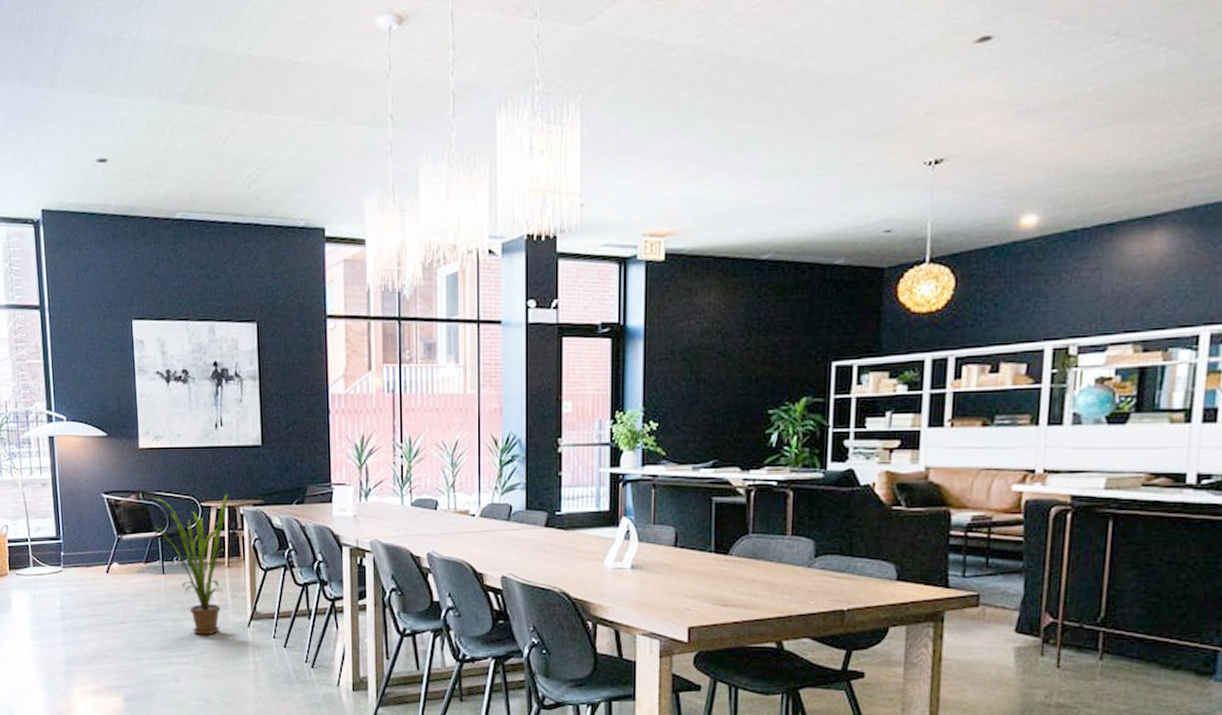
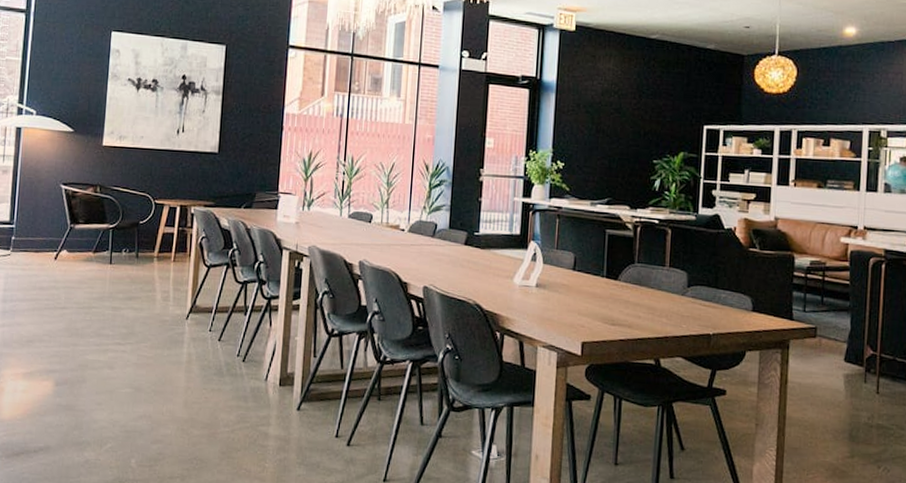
house plant: present [152,493,228,635] -> none [107,191,182,325]

